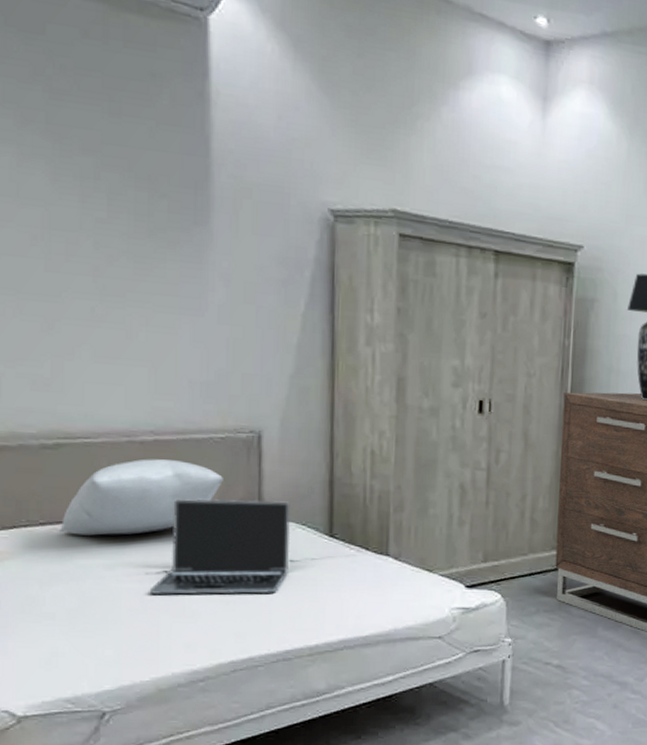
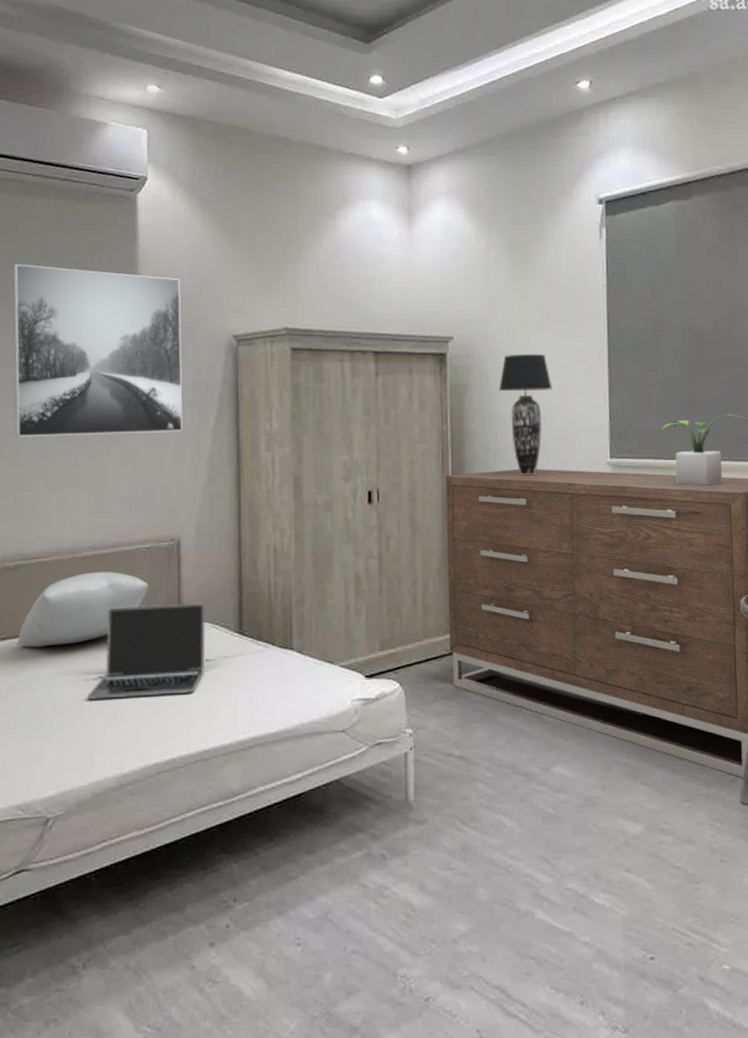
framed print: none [40,78,266,313] -> present [13,264,183,437]

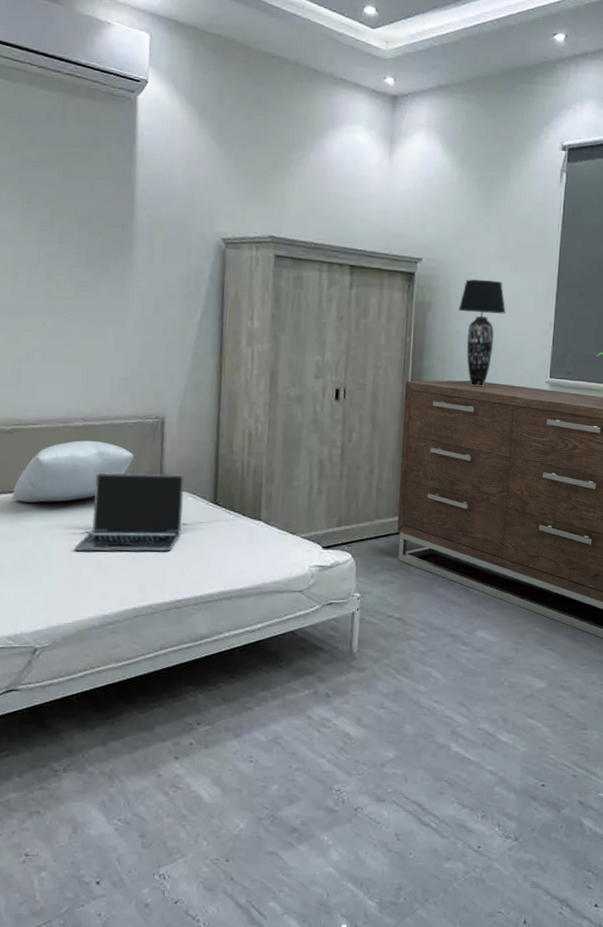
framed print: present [13,264,183,437] -> none [14,151,176,322]

